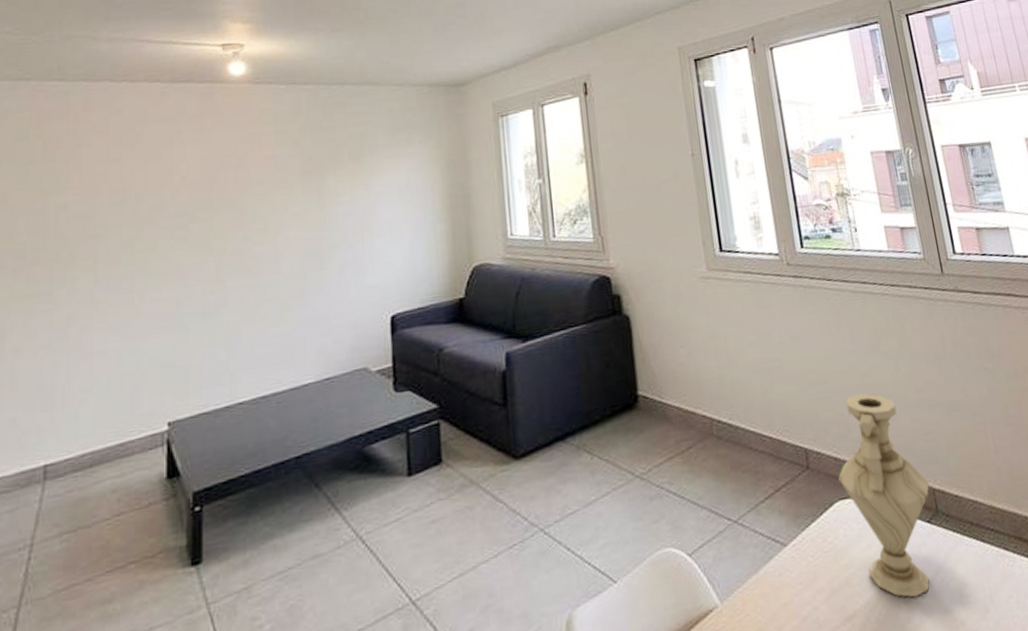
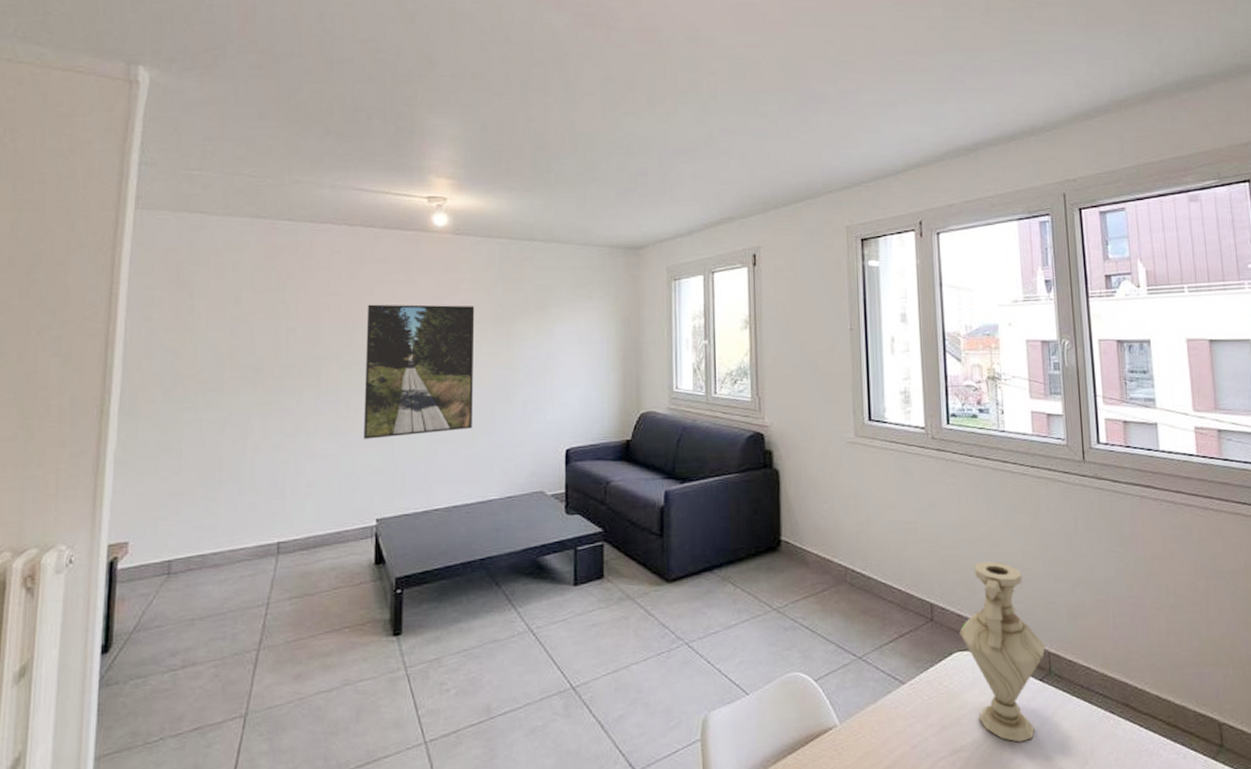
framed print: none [150,161,282,327] -> present [363,304,475,439]

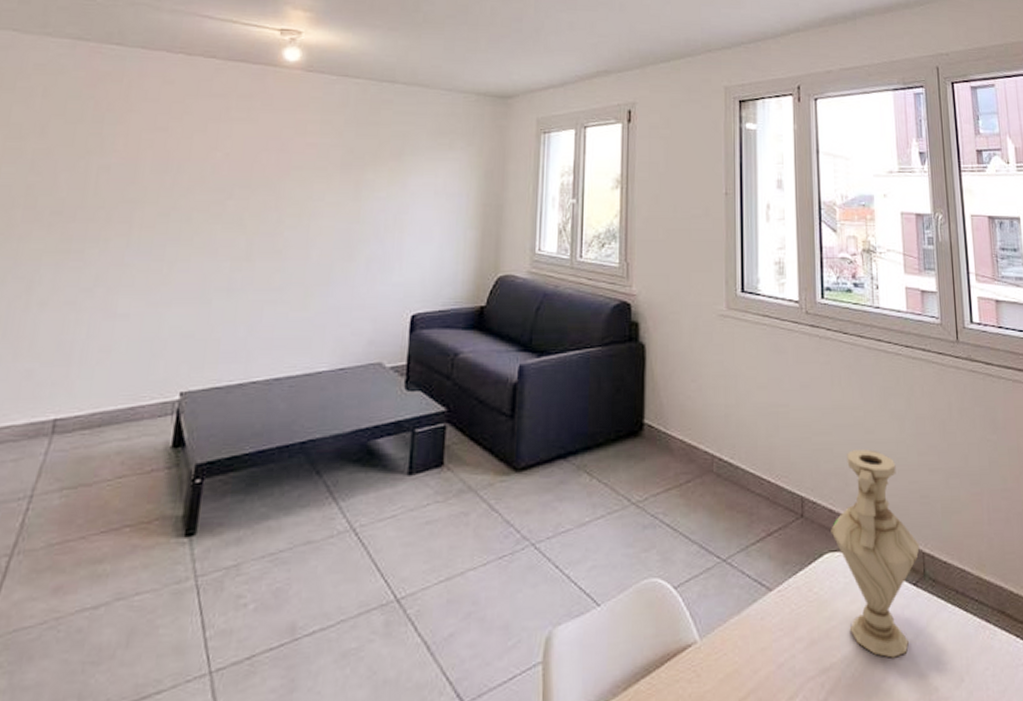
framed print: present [363,304,475,439] -> none [175,143,322,297]

